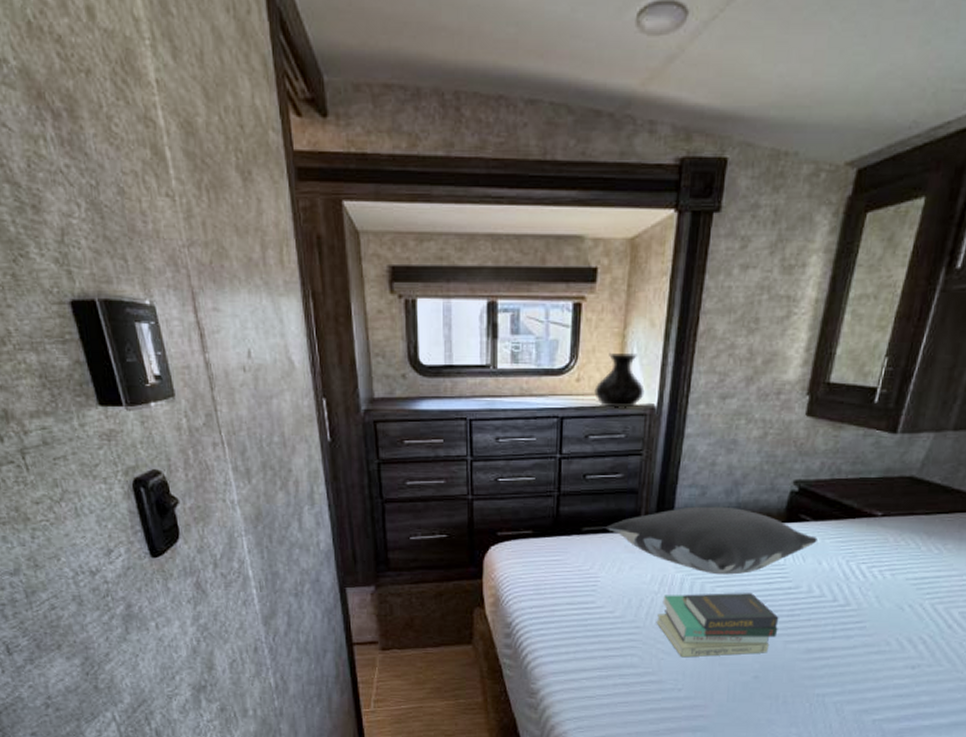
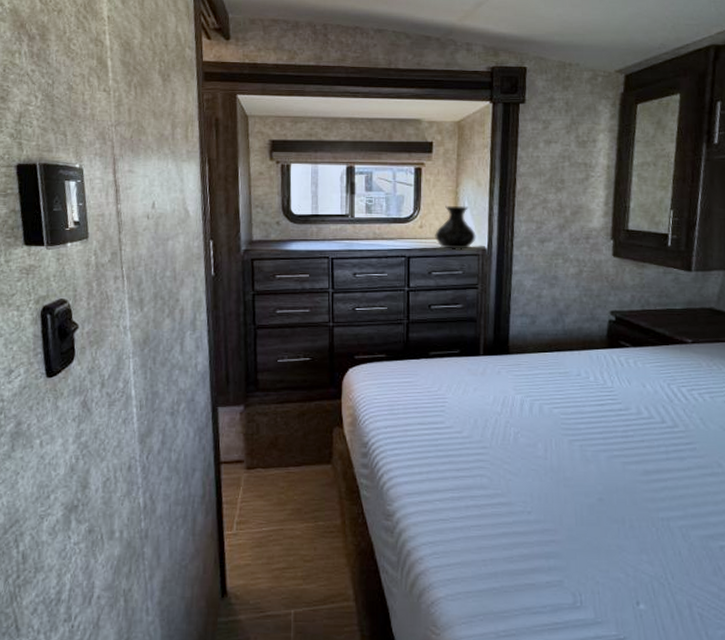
pillow: present [605,506,817,575] -> none [450,333,639,397]
books: present [656,593,779,658] -> none [501,414,615,479]

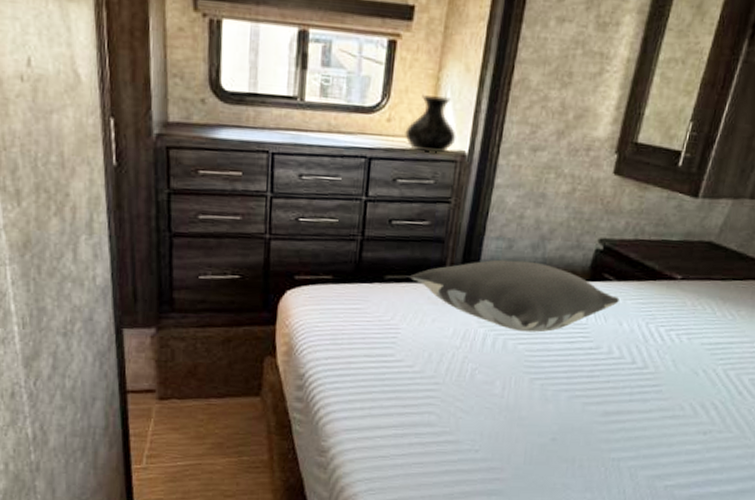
pillow: none [450,333,639,397] -> present [409,259,619,333]

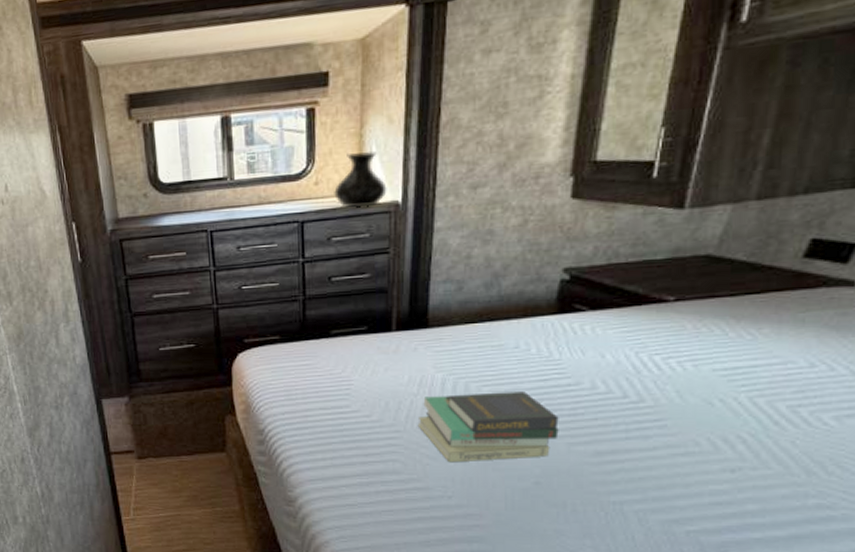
pillow: present [409,259,619,333] -> none [355,300,597,373]
books: none [456,350,579,417] -> present [417,391,559,463]

